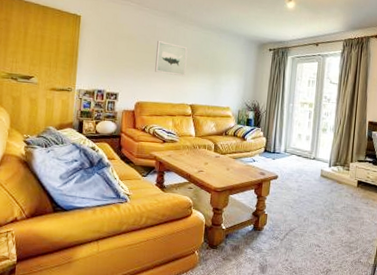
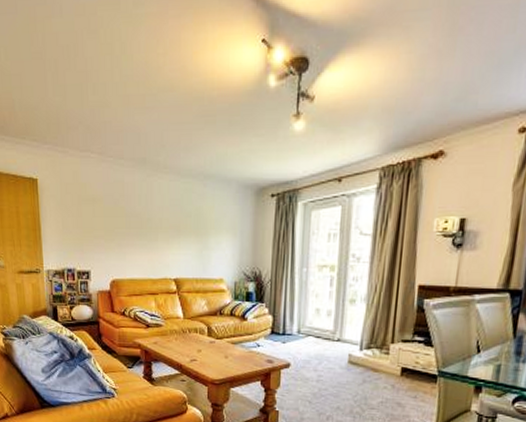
wall art: present [155,41,188,76] -> none [128,200,165,243]

